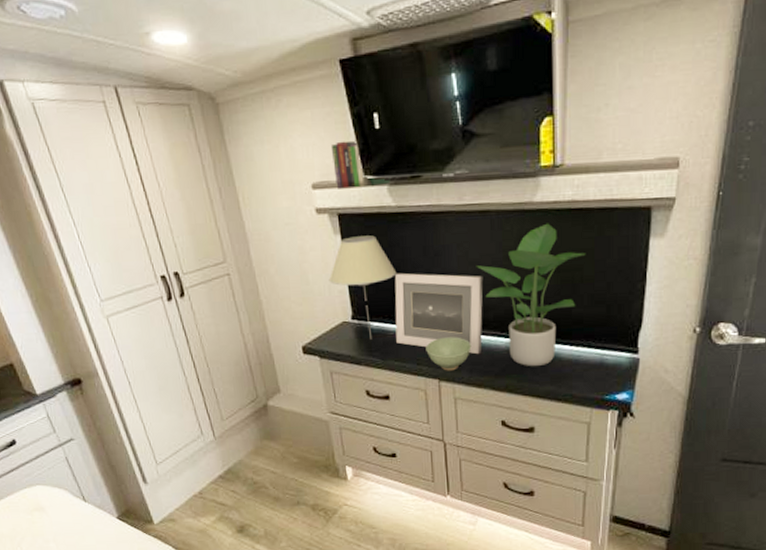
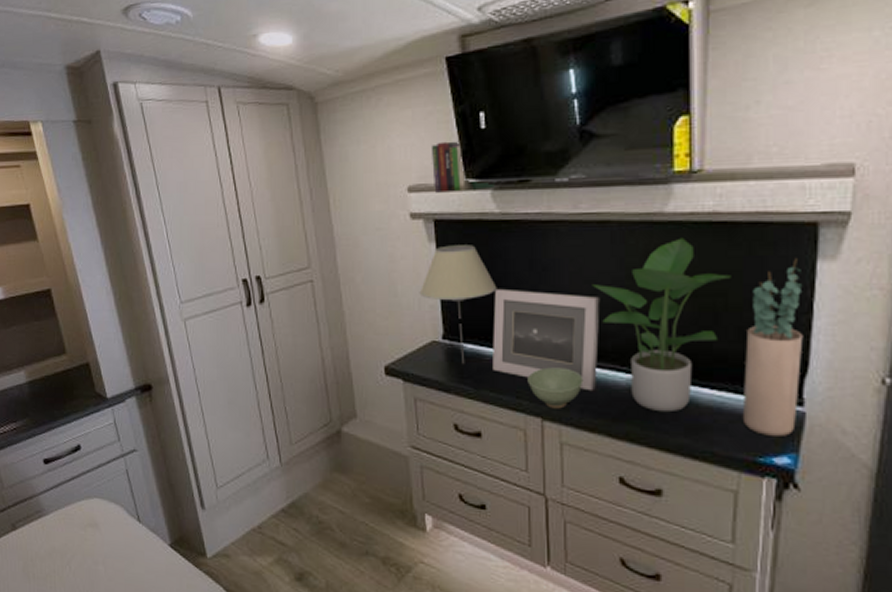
vase: none [593,237,639,380] -> present [742,259,804,438]

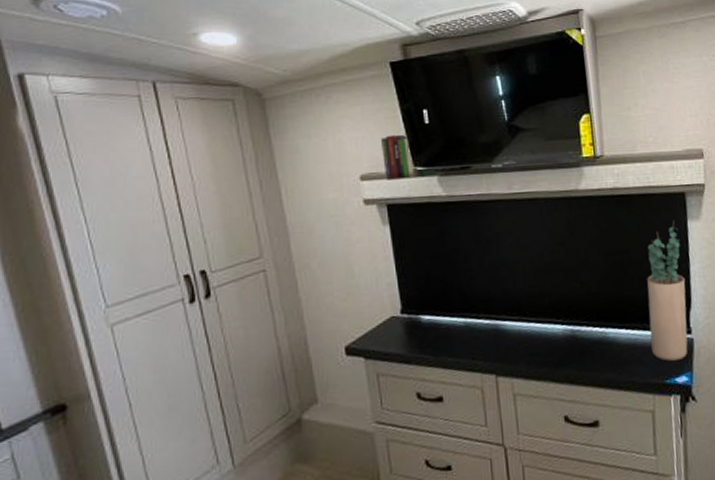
table lamp: present [419,245,497,364] -> none [376,225,449,335]
picture frame: present [493,288,601,392] -> none [446,261,539,345]
bowl: present [527,367,584,409] -> none [481,326,528,365]
potted plant: present [592,238,731,413] -> none [528,209,632,354]

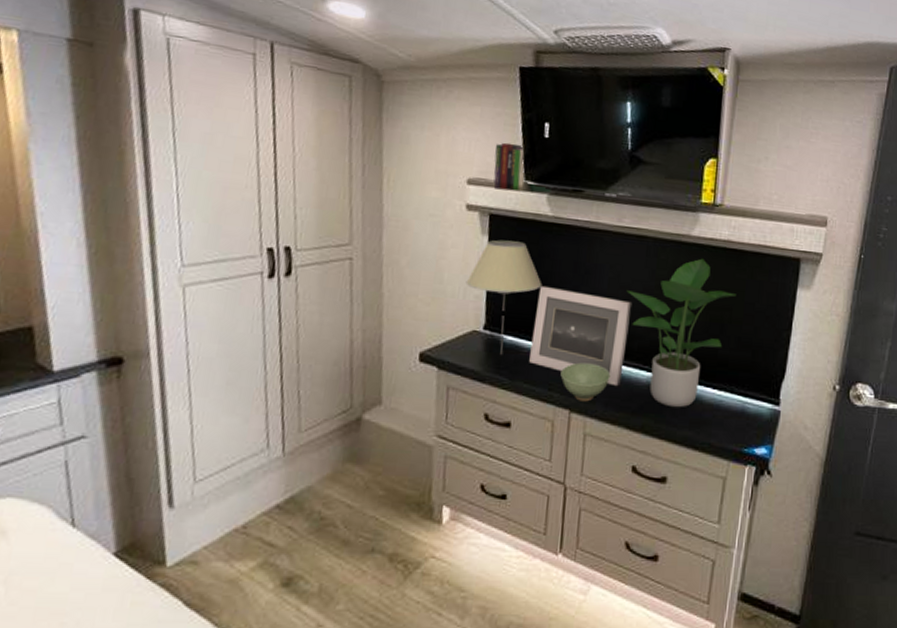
table lamp: none [376,225,449,335] -> present [465,239,543,355]
picture frame: none [446,261,539,345] -> present [529,285,633,387]
bowl: none [481,326,528,365] -> present [560,362,611,402]
potted plant: none [528,209,632,354] -> present [626,258,737,408]
vase: present [647,220,688,362] -> none [734,285,787,432]

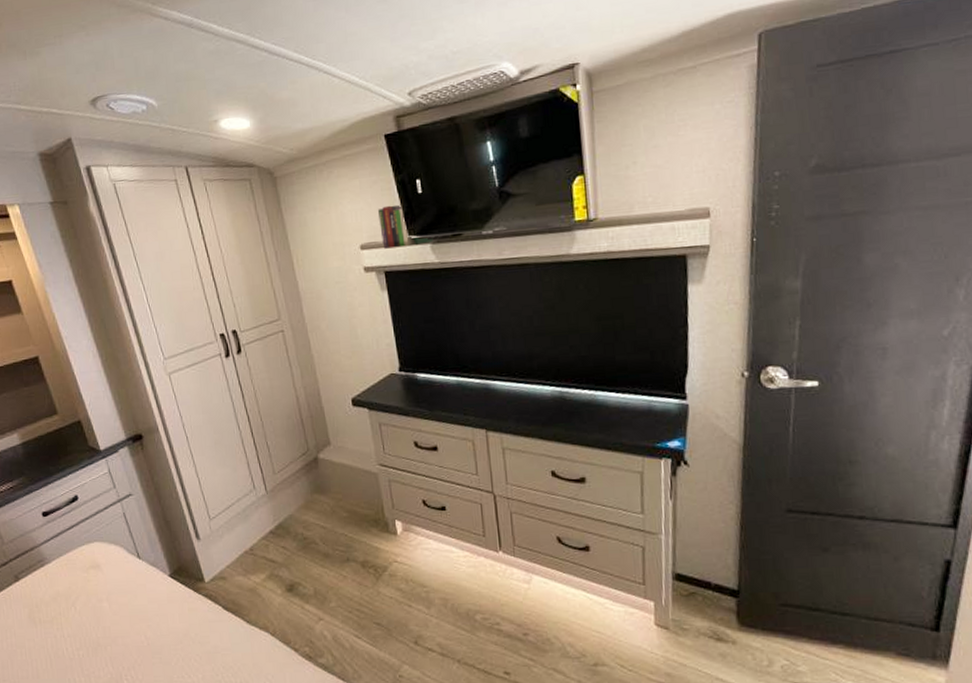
table lamp: present [465,239,543,355] -> none [376,290,442,391]
picture frame: present [529,285,633,387] -> none [439,325,528,404]
bowl: present [560,362,611,402] -> none [472,386,517,421]
potted plant: present [626,258,737,408] -> none [518,273,625,415]

